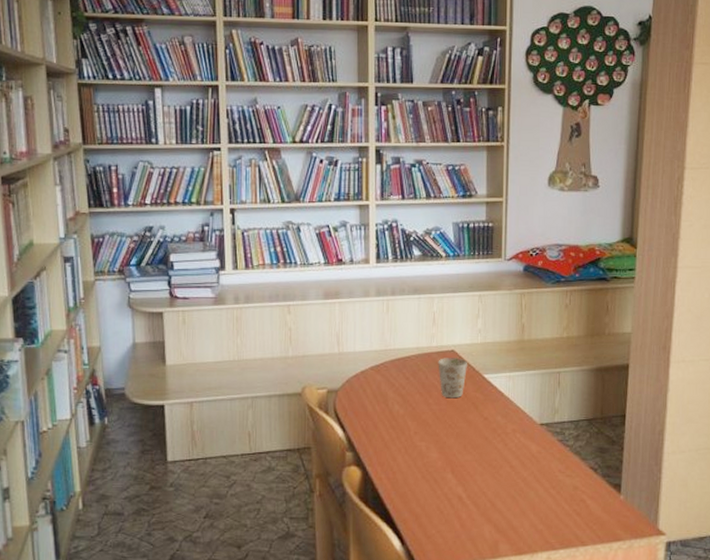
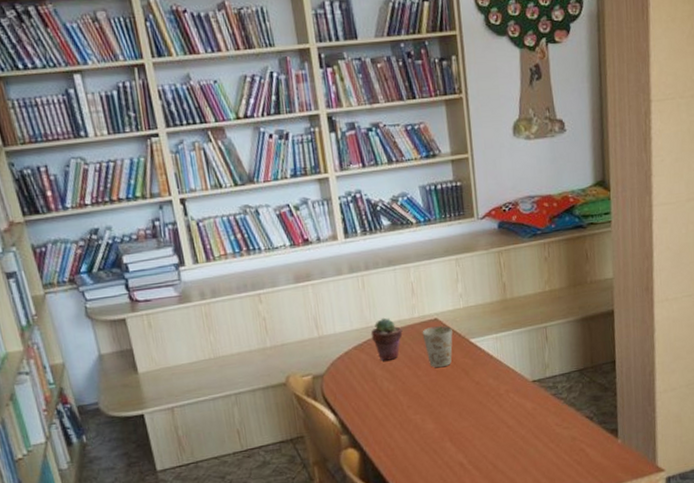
potted succulent: none [388,342,419,385] -> present [370,317,403,361]

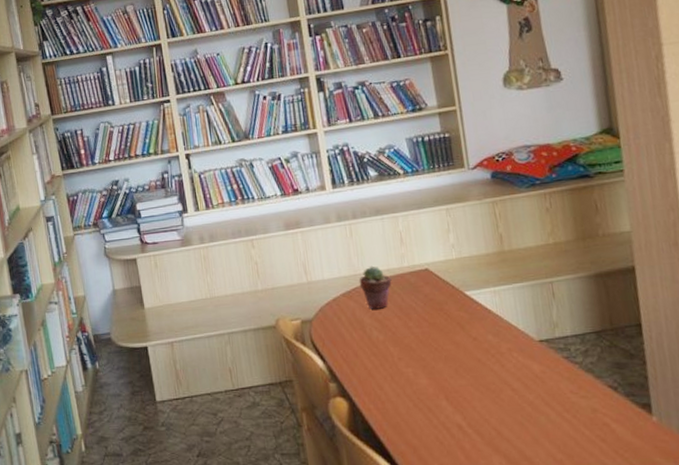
mug: present [422,325,453,368] -> none [412,276,446,320]

